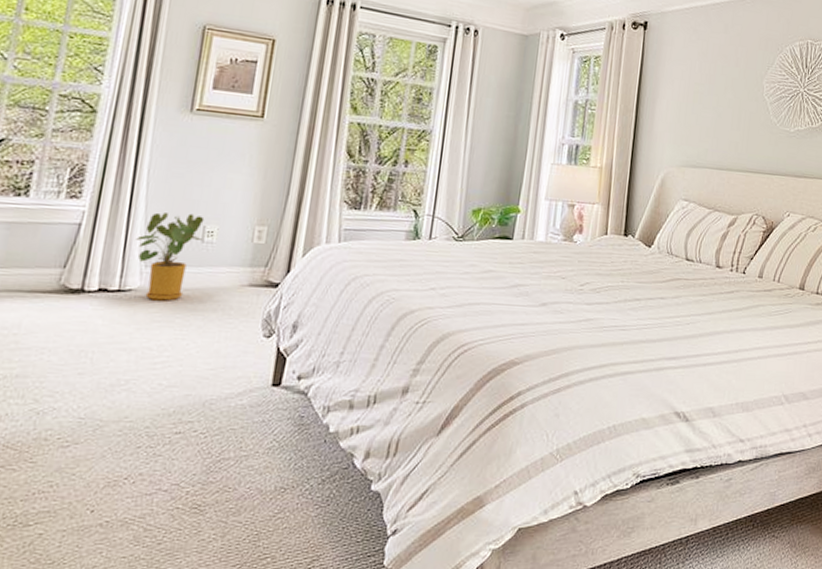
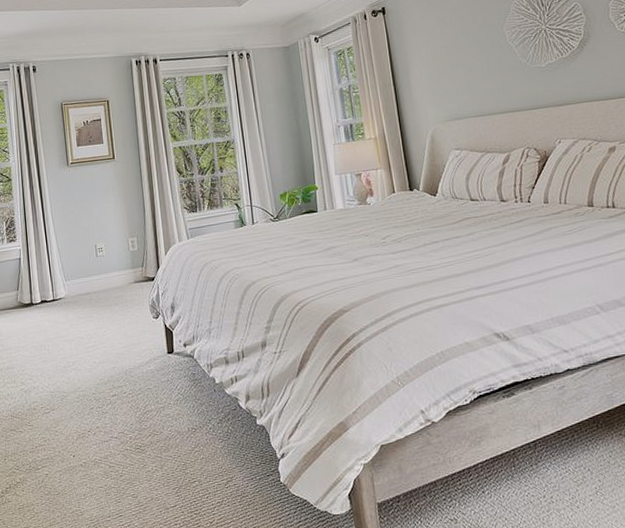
house plant: present [136,212,205,301] -> none [55,238,97,304]

